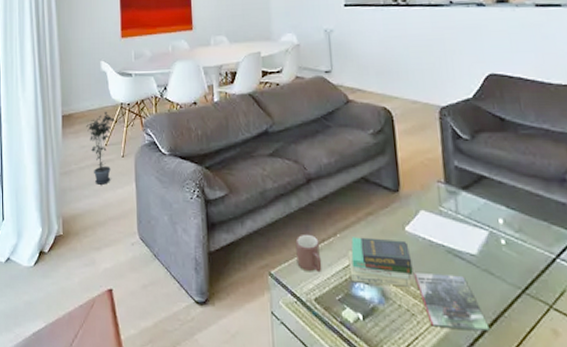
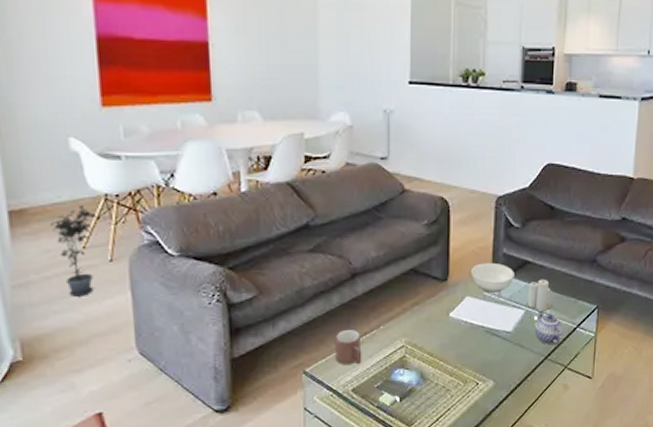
books: present [348,237,413,287] -> none [390,325,453,370]
magazine: present [413,273,490,332] -> none [452,351,514,398]
bowl: none [423,175,471,208] -> present [471,262,514,293]
candle: none [488,197,519,234] -> present [526,279,551,311]
teapot: none [502,231,540,277] -> present [534,309,564,345]

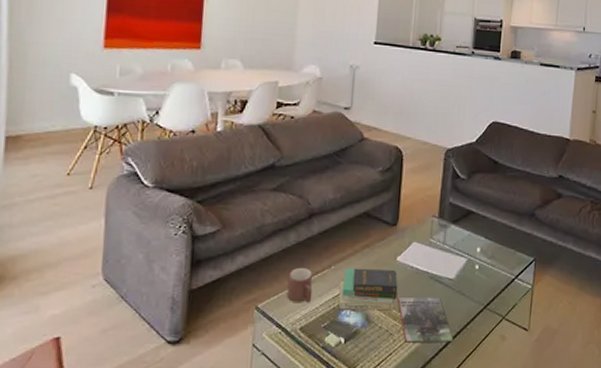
potted plant: present [50,206,96,297] -> none [41,135,84,220]
books: none [390,325,453,370] -> present [338,268,398,311]
magazine: none [452,351,514,398] -> present [397,297,454,343]
bowl: present [471,262,514,293] -> none [419,210,459,240]
candle: present [526,279,551,311] -> none [469,229,492,261]
teapot: present [534,309,564,345] -> none [475,258,503,295]

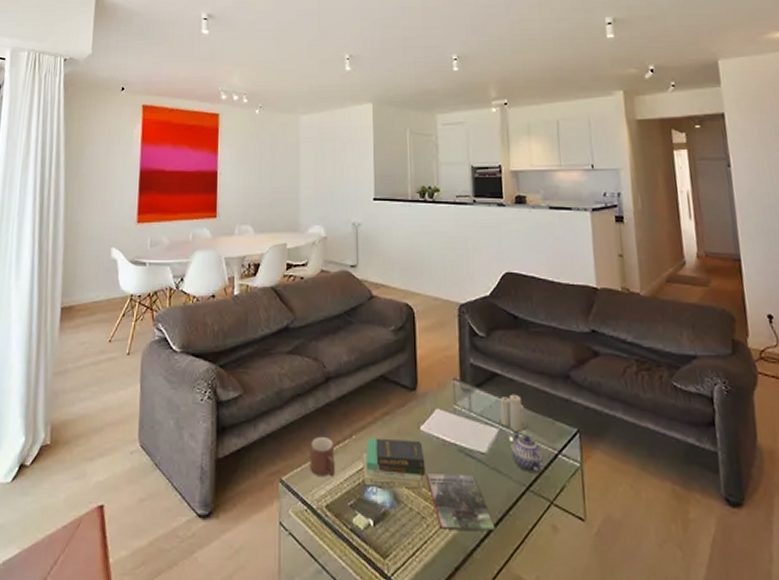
candle: none [469,229,492,261] -> present [499,394,526,431]
teapot: none [475,258,503,295] -> present [510,428,544,474]

